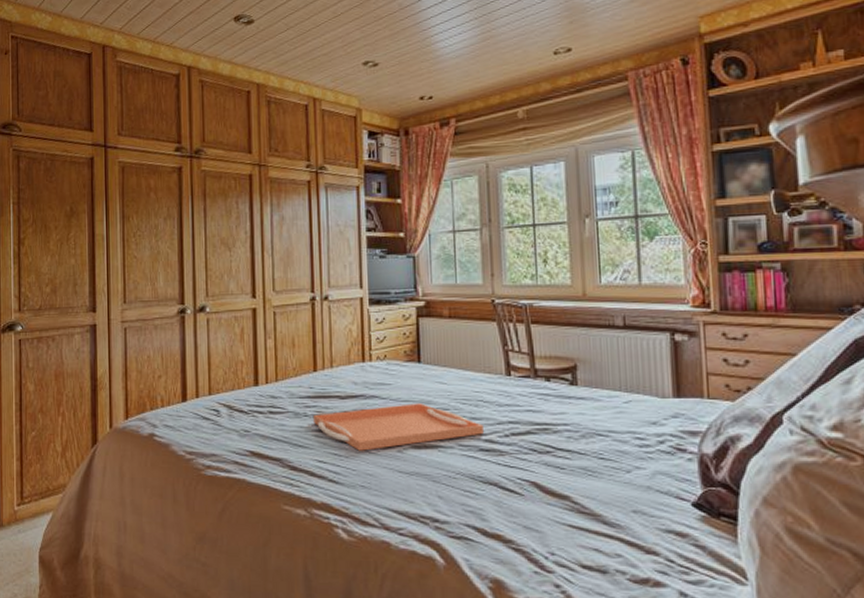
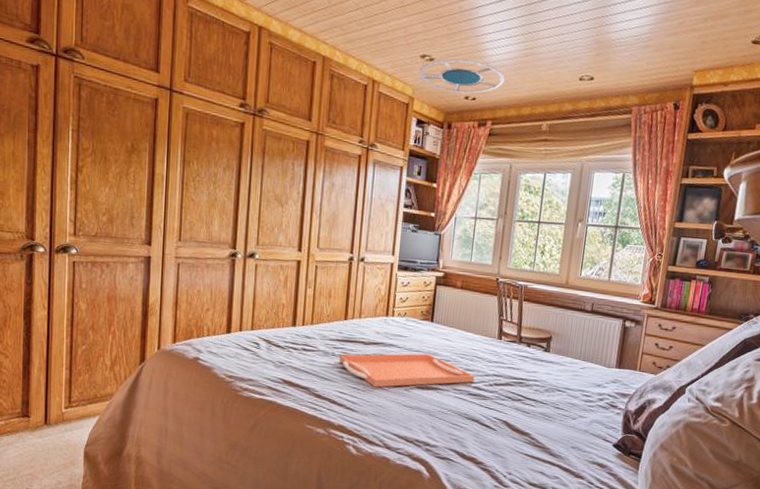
ceiling lamp: none [362,56,464,95] -> present [418,58,505,94]

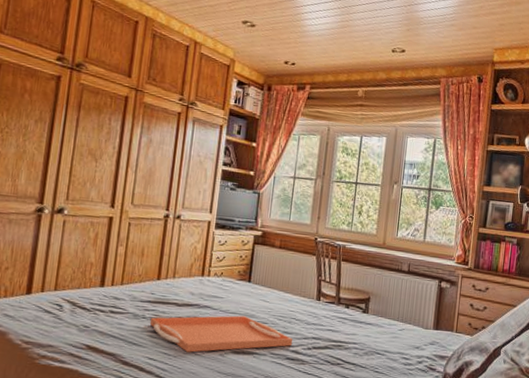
ceiling lamp: present [418,58,505,94] -> none [239,25,323,59]

